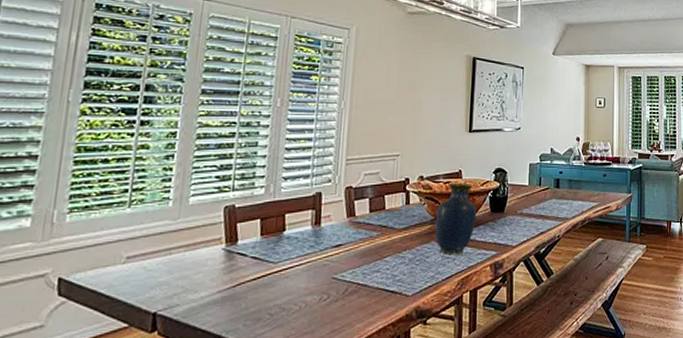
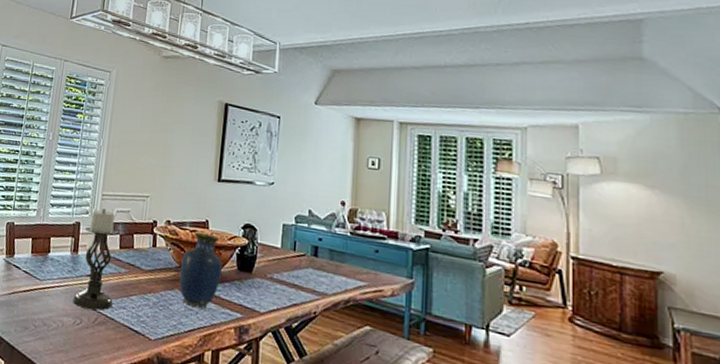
candle holder: none [317,174,367,282] -> present [73,208,118,311]

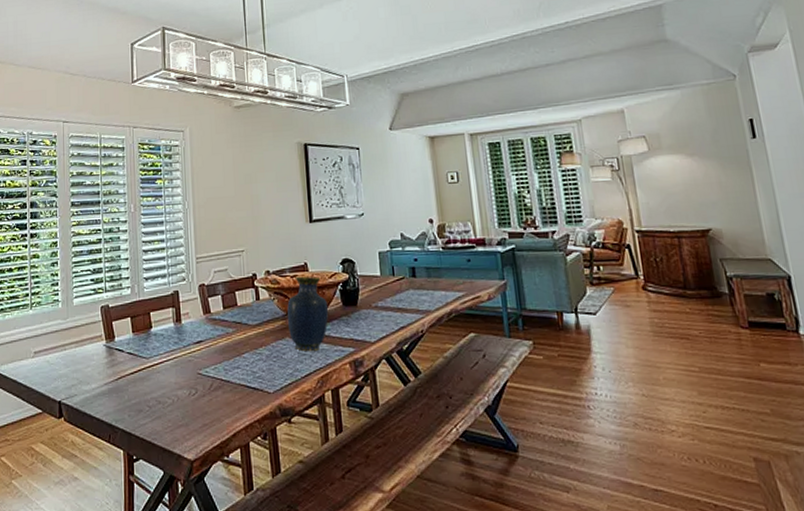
candle holder: present [73,208,118,311] -> none [184,272,226,378]

